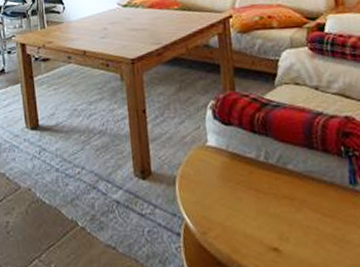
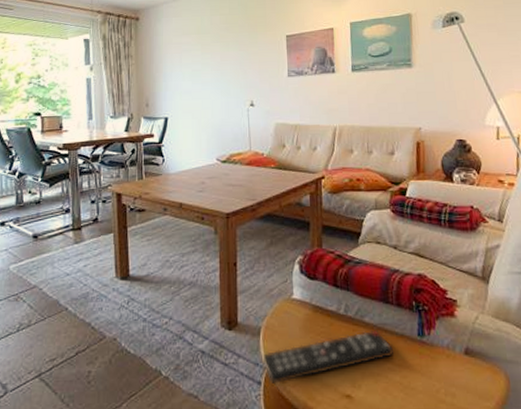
remote control: none [179,178,323,237] -> present [262,329,394,385]

